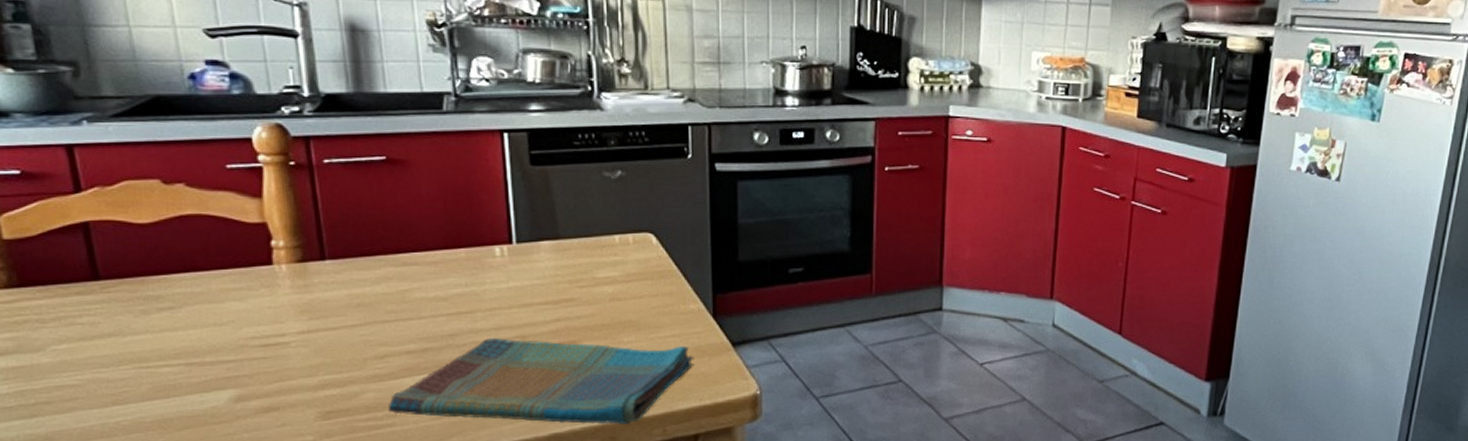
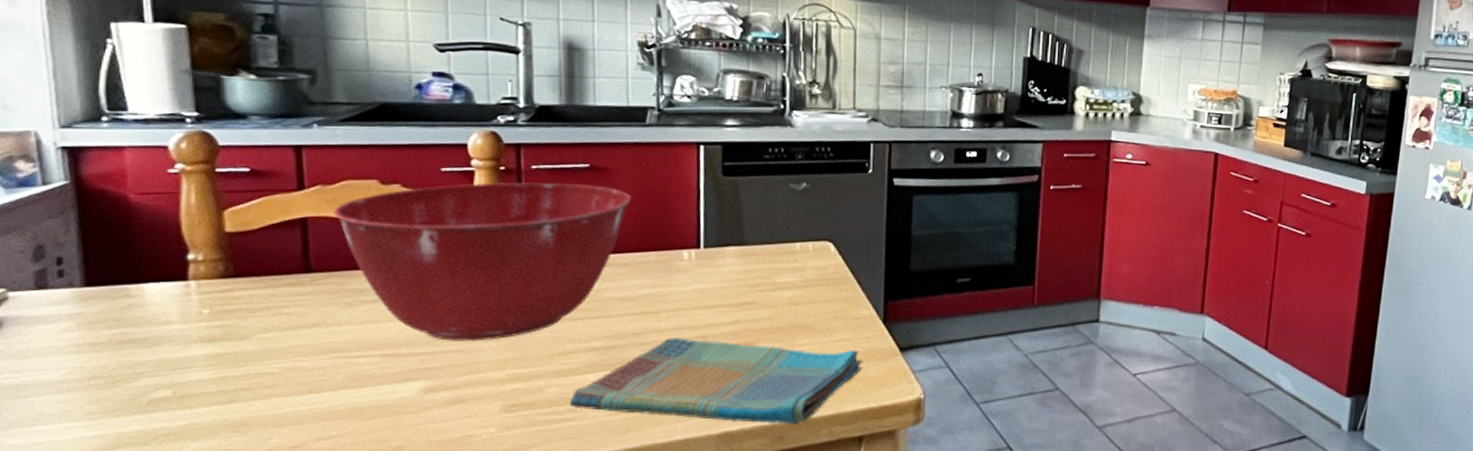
mixing bowl: none [116,177,434,347] -> present [334,181,631,341]

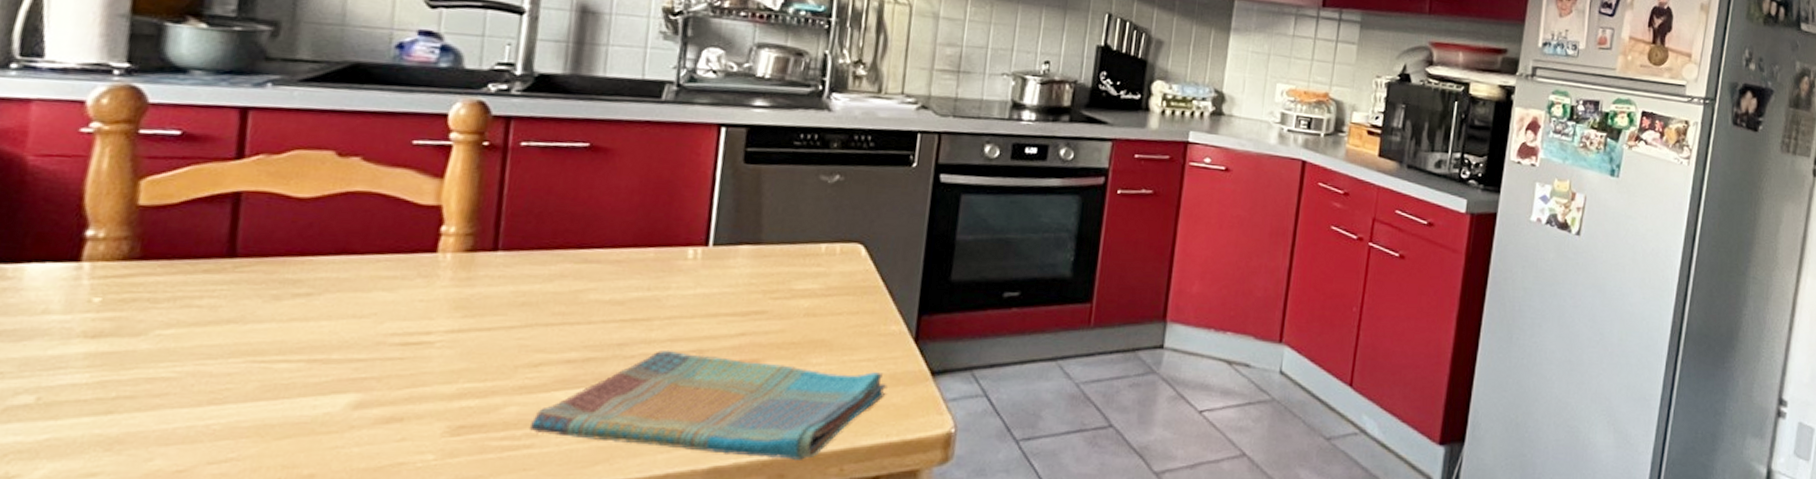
mixing bowl: present [334,181,631,341] -> none [275,159,634,347]

